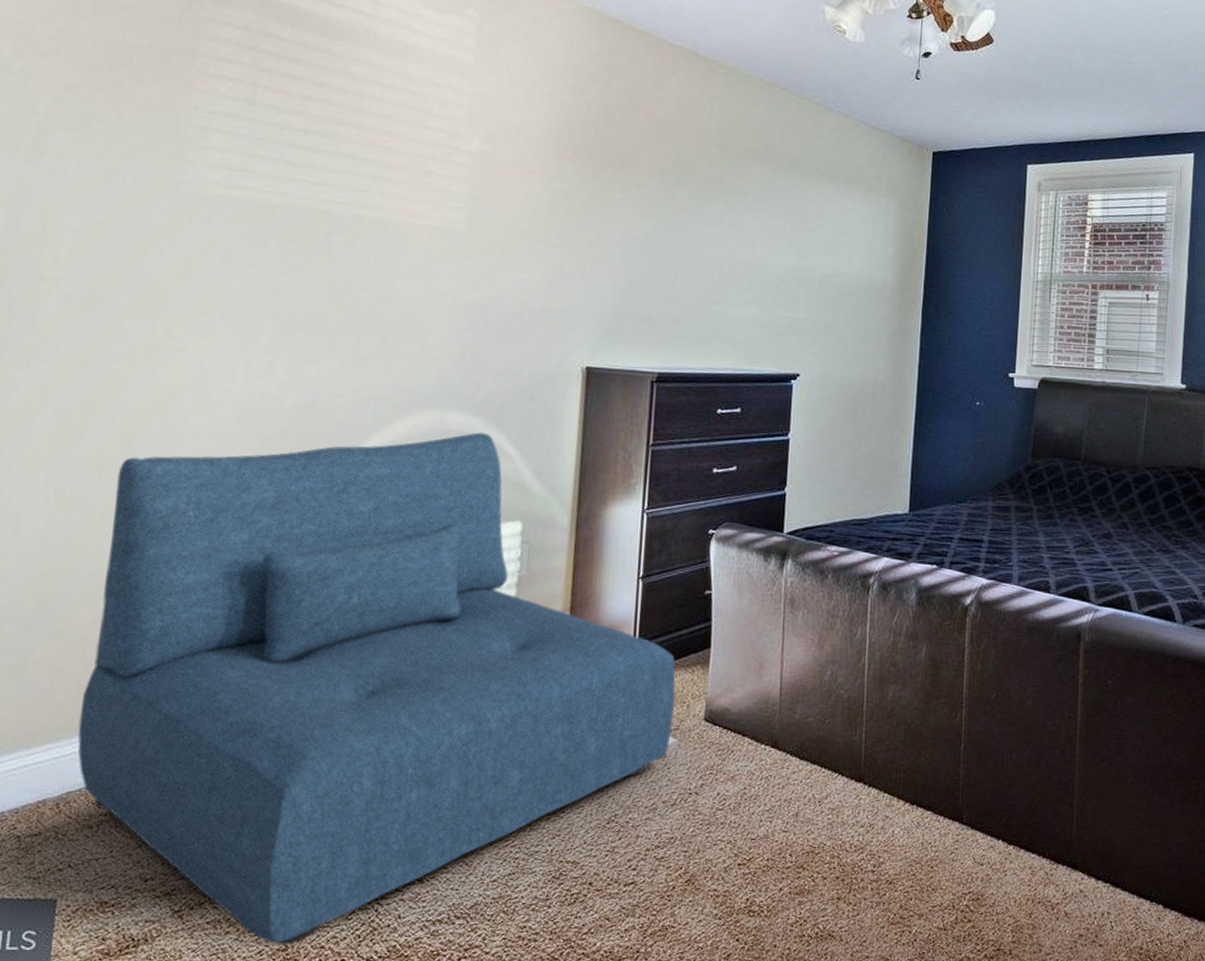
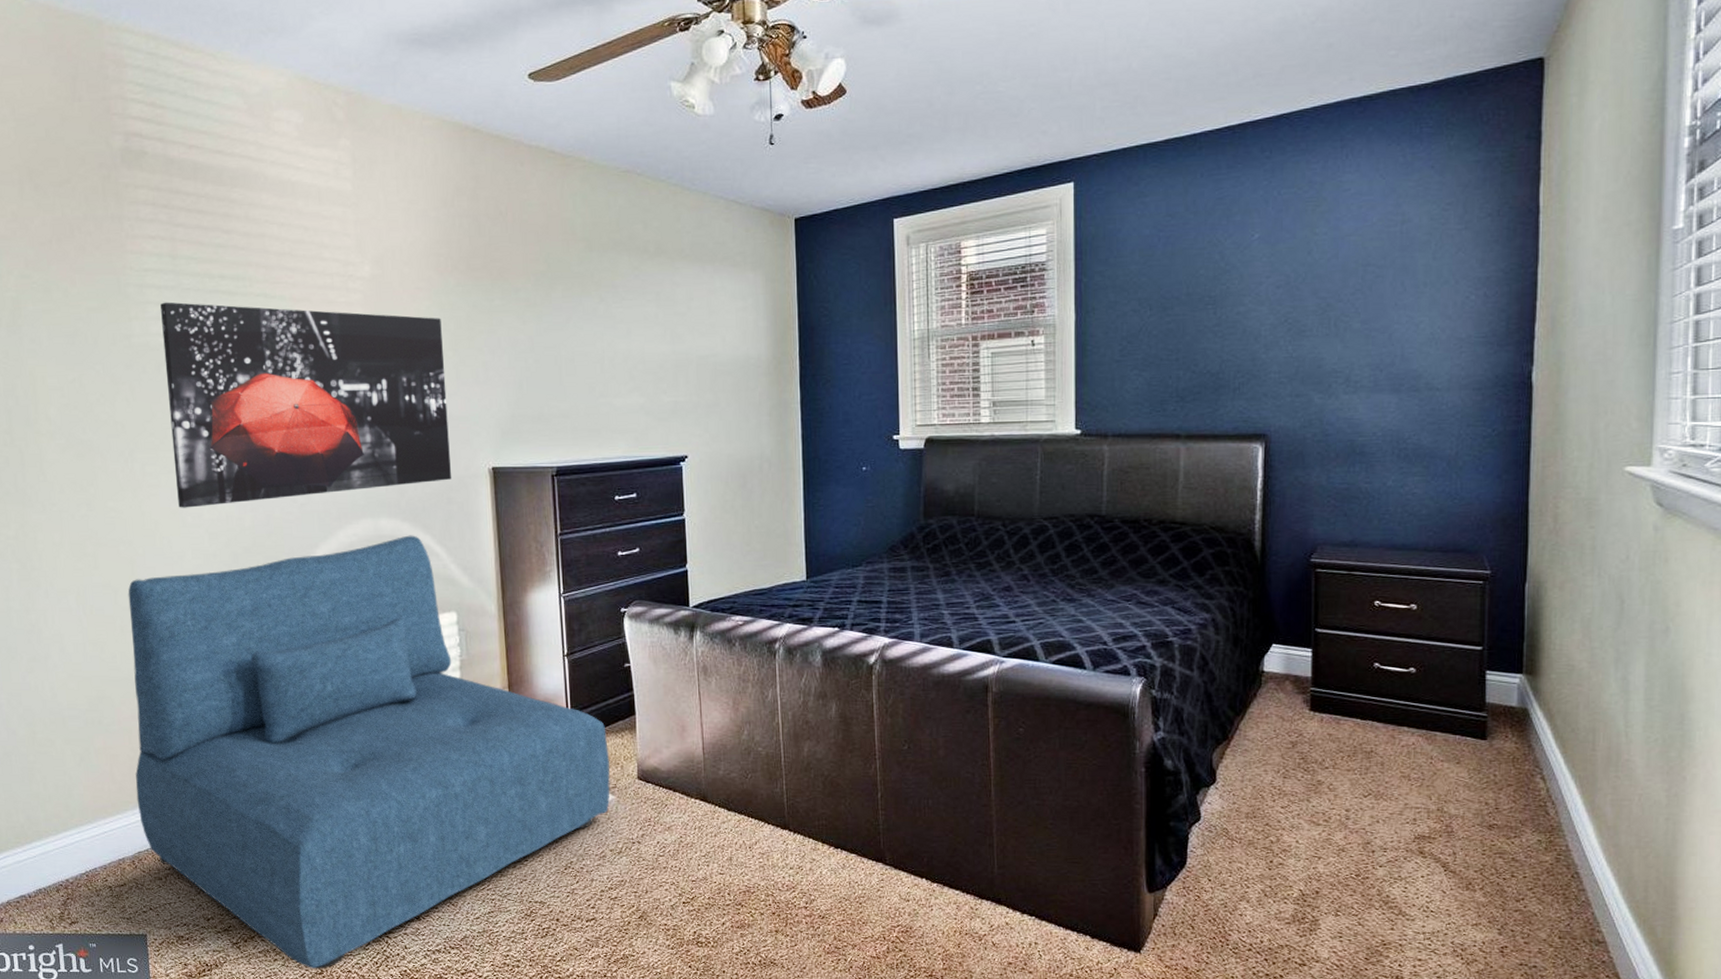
wall art: none [203,149,552,381] -> present [160,302,452,508]

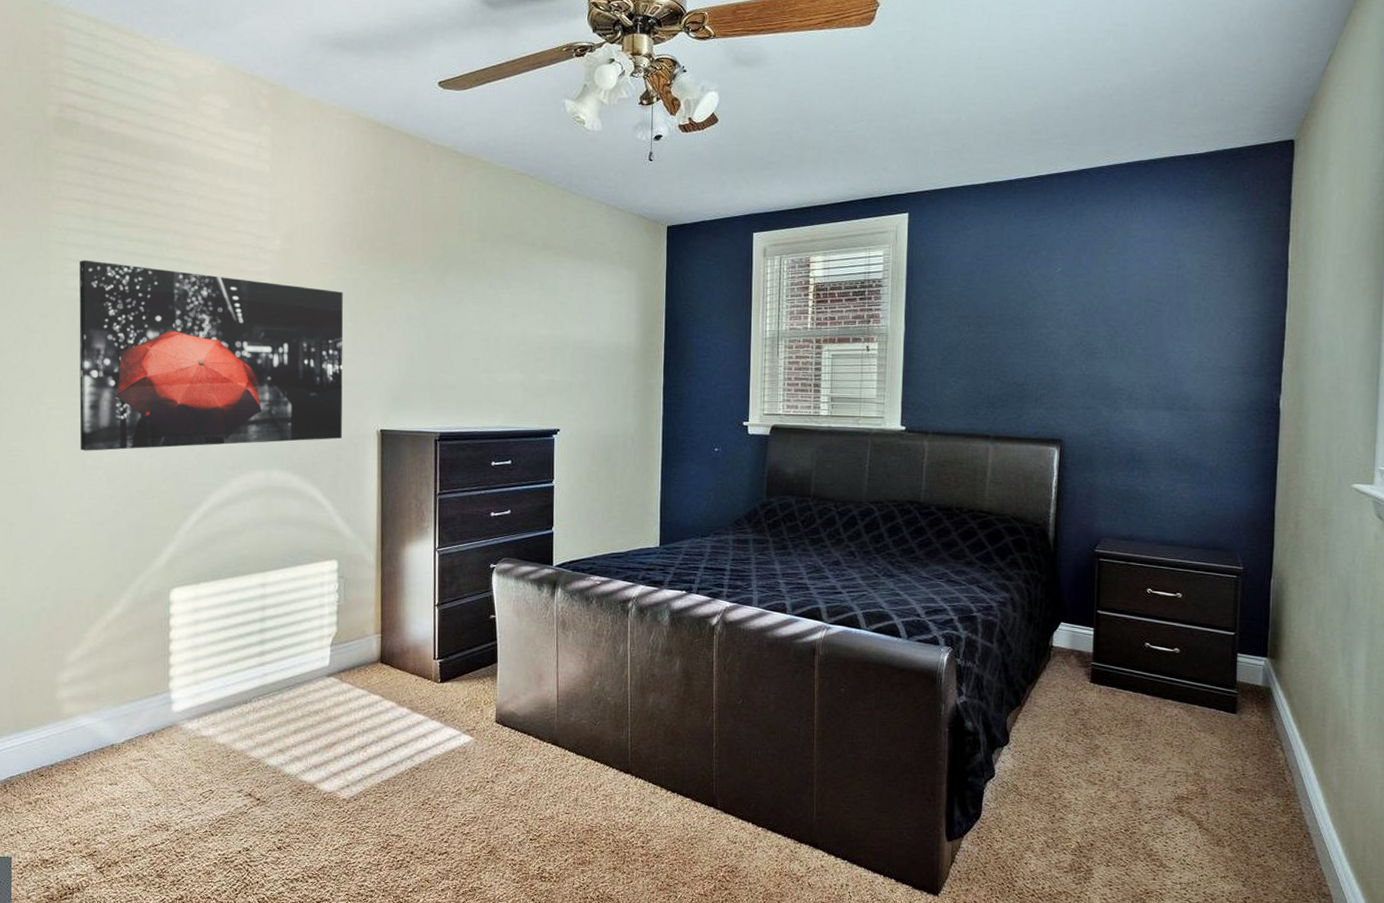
sofa: present [128,535,610,970] -> none [14,487,471,896]

